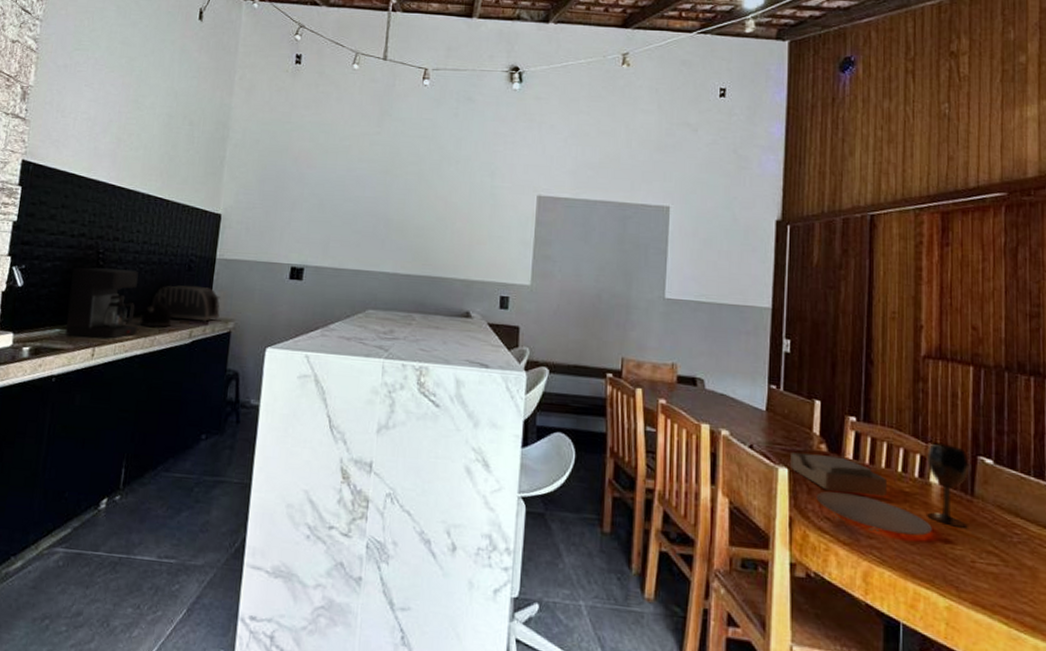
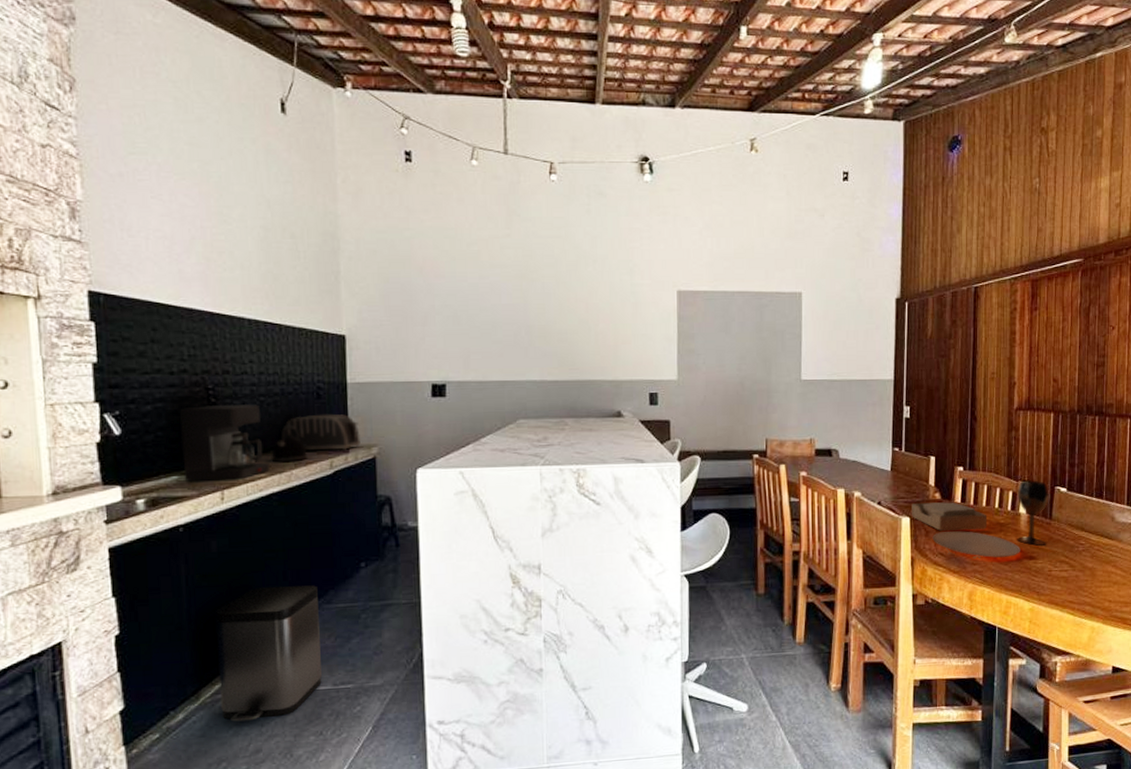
pedal bin: none [55,445,159,581] -> present [216,585,322,722]

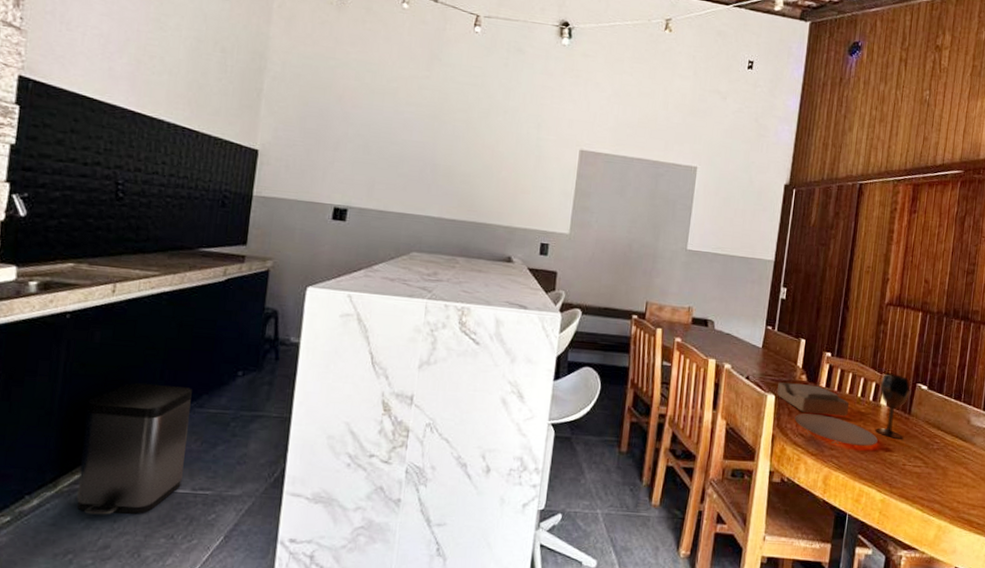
coffee maker: present [179,404,270,482] -> none [79,198,166,275]
kettle: present [272,425,307,463] -> none [168,229,203,265]
toaster: present [283,413,361,451] -> none [183,221,258,259]

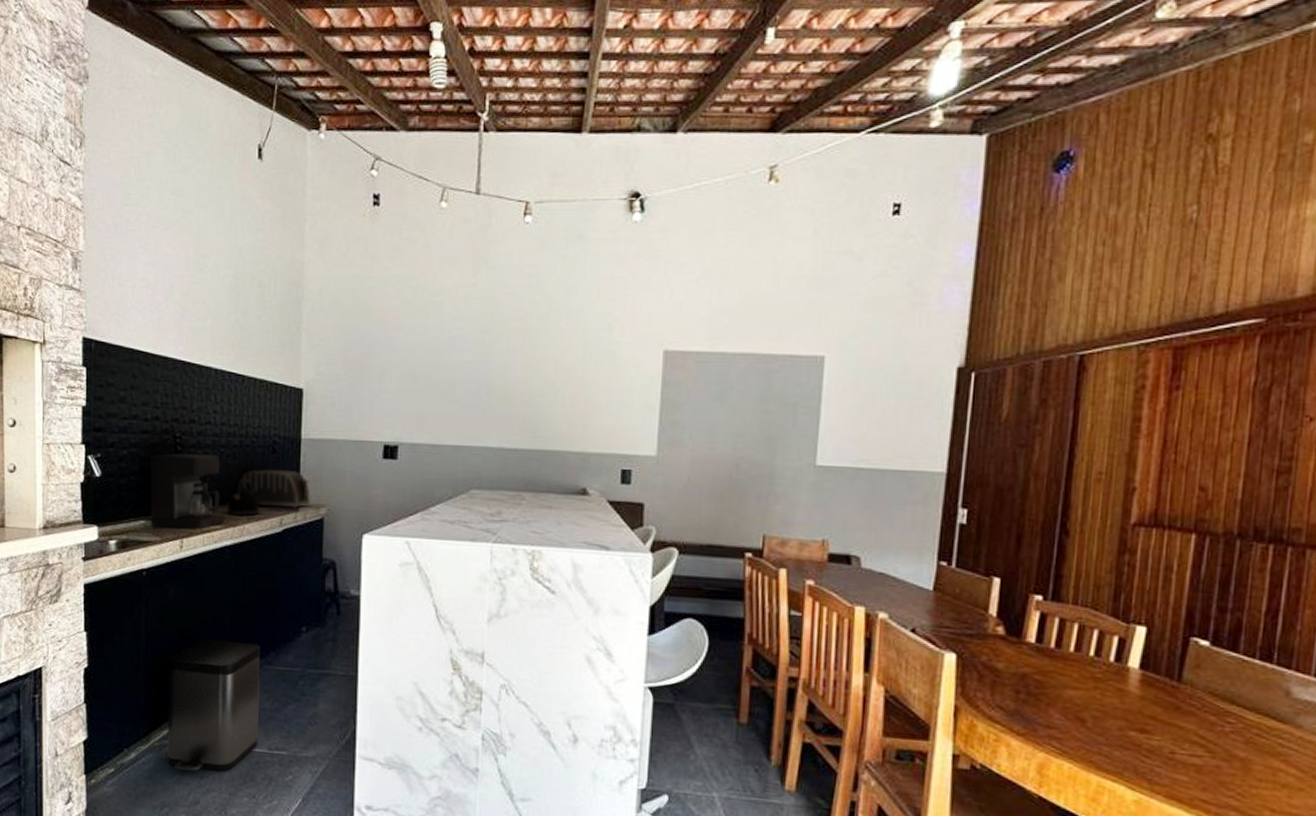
coffee maker: none [79,198,166,275] -> present [150,453,225,530]
kettle: none [168,229,203,265] -> present [228,479,259,517]
toaster: none [183,221,258,259] -> present [239,469,310,508]
napkin holder: present [777,382,850,417] -> none [959,636,1076,684]
plate: present [794,413,878,446] -> none [988,677,1126,726]
wine glass: present [875,373,910,440] -> none [1121,623,1180,718]

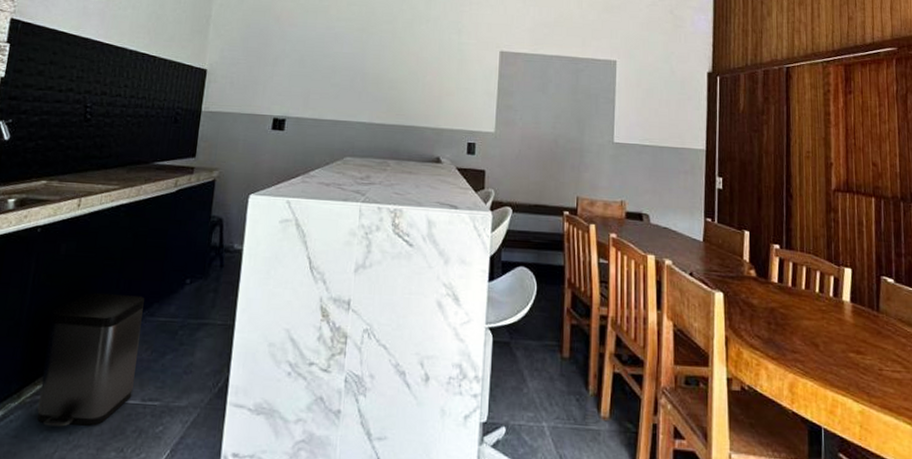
coffee maker: present [150,453,225,530] -> none [51,121,126,189]
kettle: present [228,479,259,517] -> none [127,144,158,178]
toaster: present [239,469,310,508] -> none [140,136,205,171]

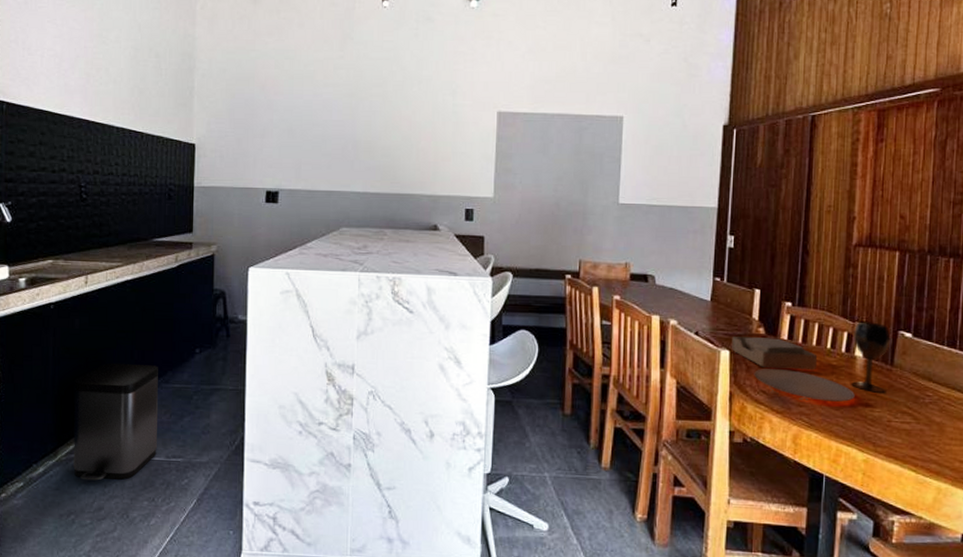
napkin holder: none [725,278,808,315] -> present [732,336,818,371]
plate: none [748,311,846,349] -> present [754,368,855,402]
wine glass: none [838,266,875,341] -> present [851,321,891,394]

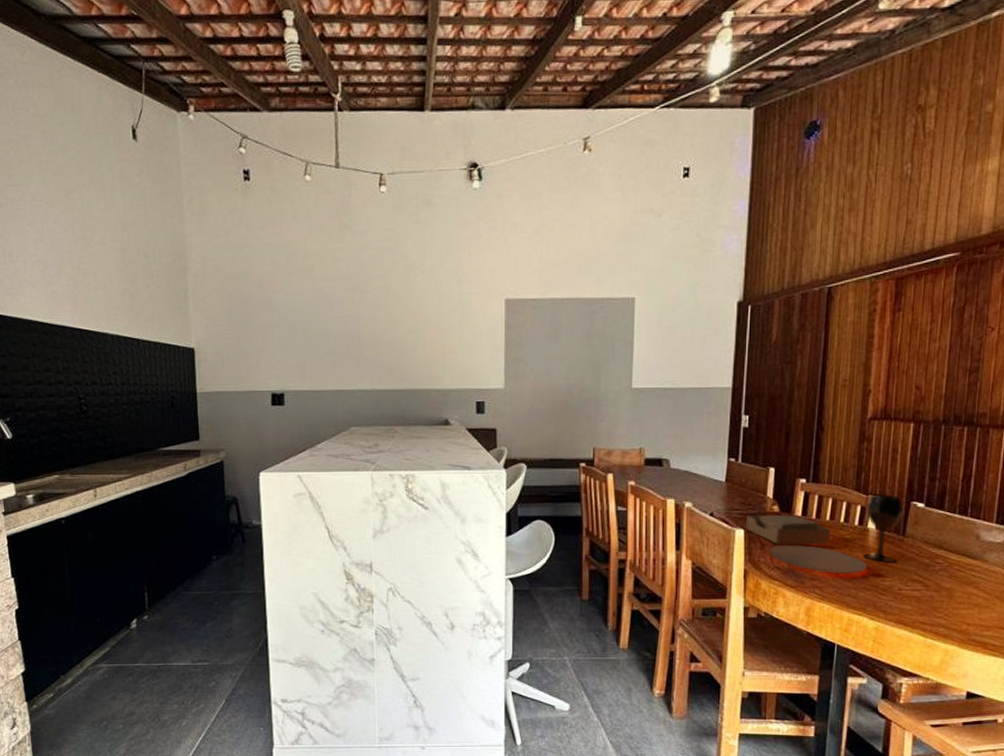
pedal bin: present [73,362,158,481] -> none [94,573,182,688]

